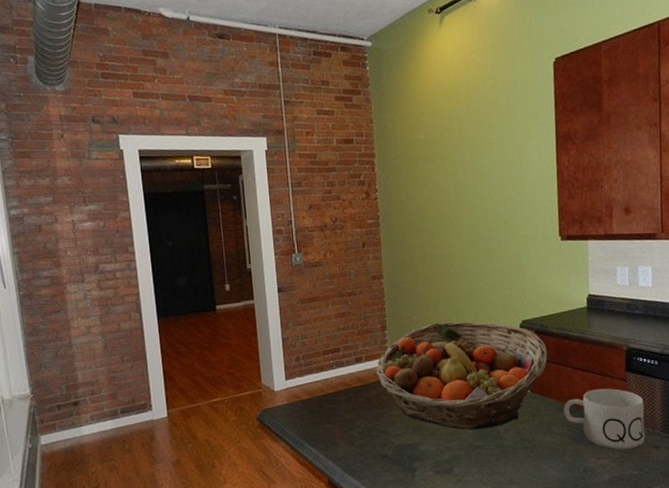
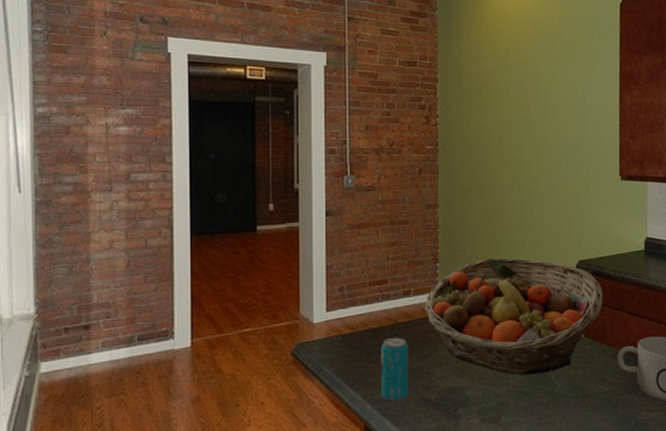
beverage can: none [338,400,367,458] -> present [381,337,409,402]

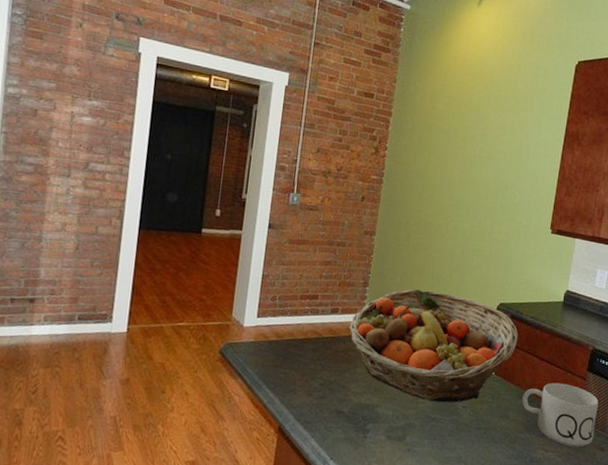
beverage can: present [381,337,409,402] -> none [298,349,330,409]

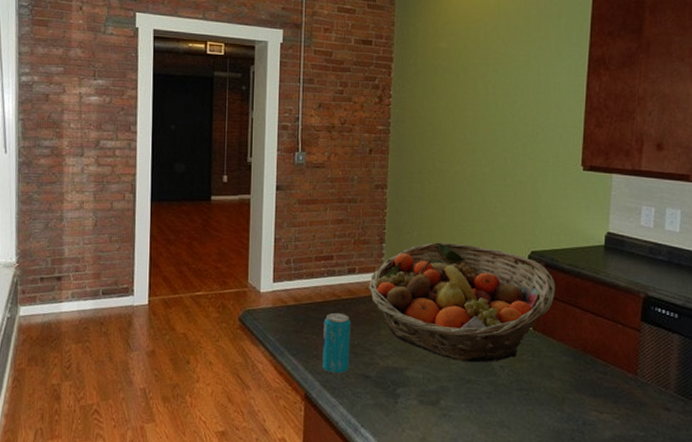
beverage can: none [298,349,330,409] -> present [322,312,351,375]
mug: present [522,382,599,447] -> none [567,336,658,408]

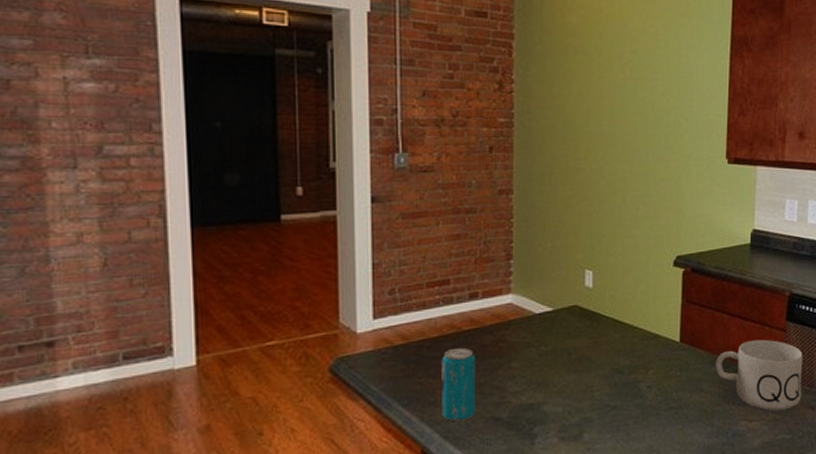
fruit basket: present [368,242,555,363] -> none [494,253,702,387]
mug: none [567,336,658,408] -> present [716,339,803,411]

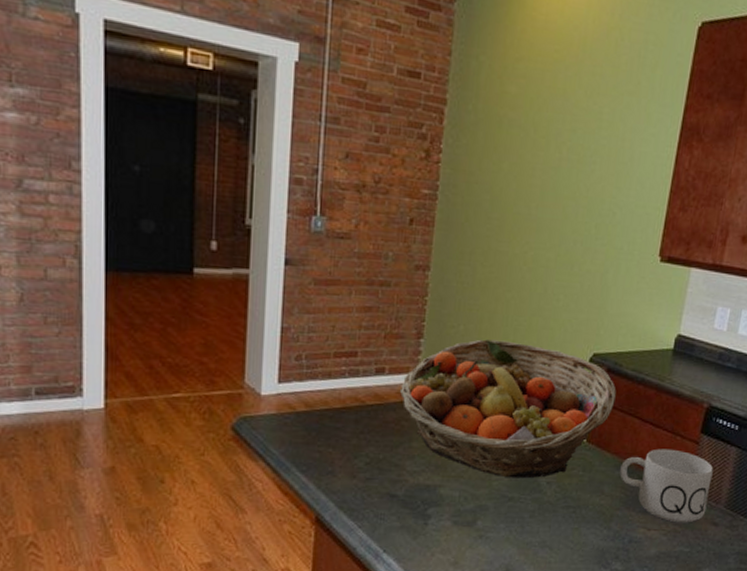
beverage can: present [441,347,476,422] -> none [339,421,377,494]
fruit basket: none [494,253,702,387] -> present [399,339,616,479]

